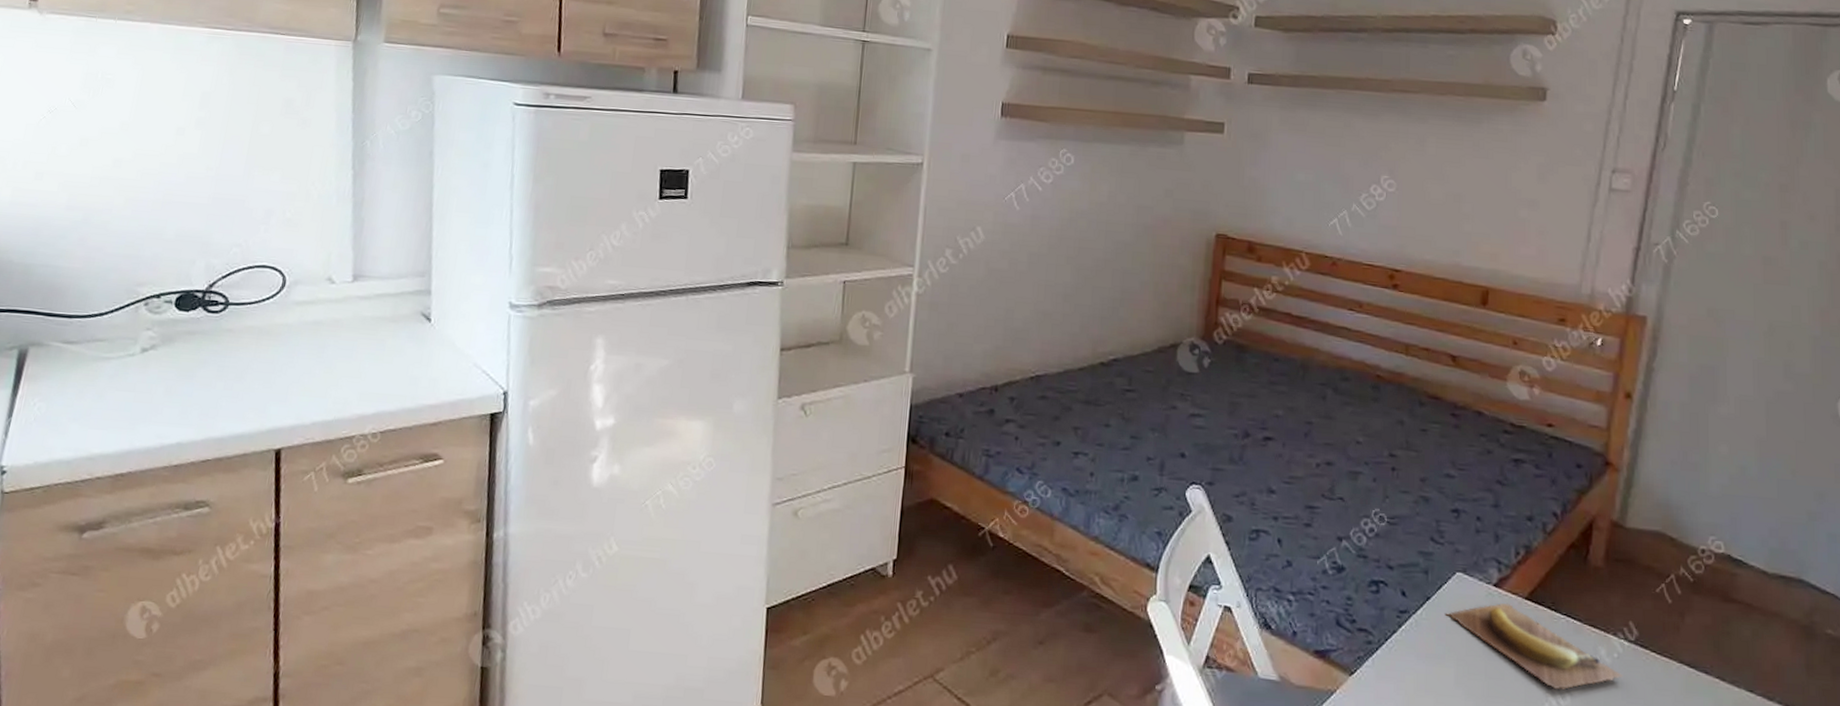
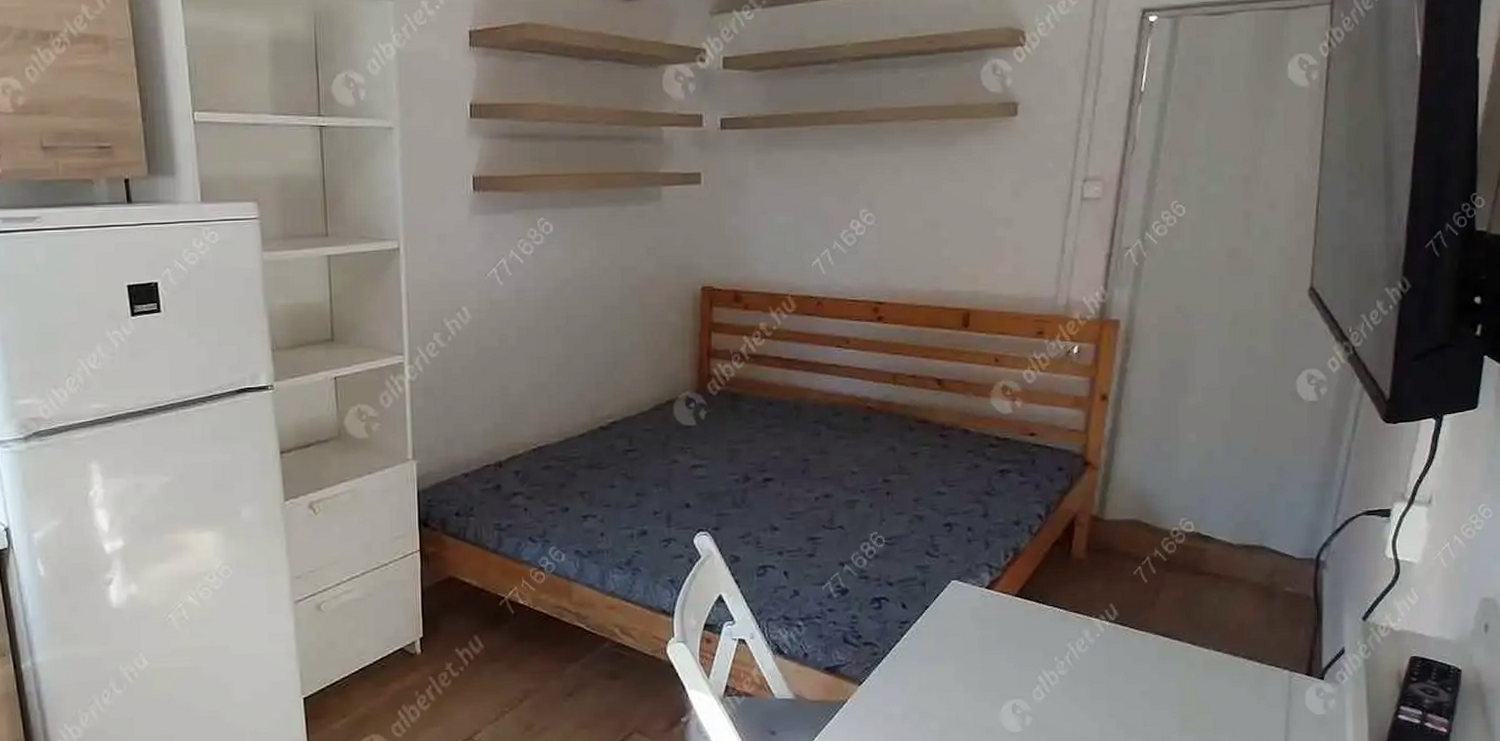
banana: present [1445,603,1624,690] -> none [943,603,1106,673]

